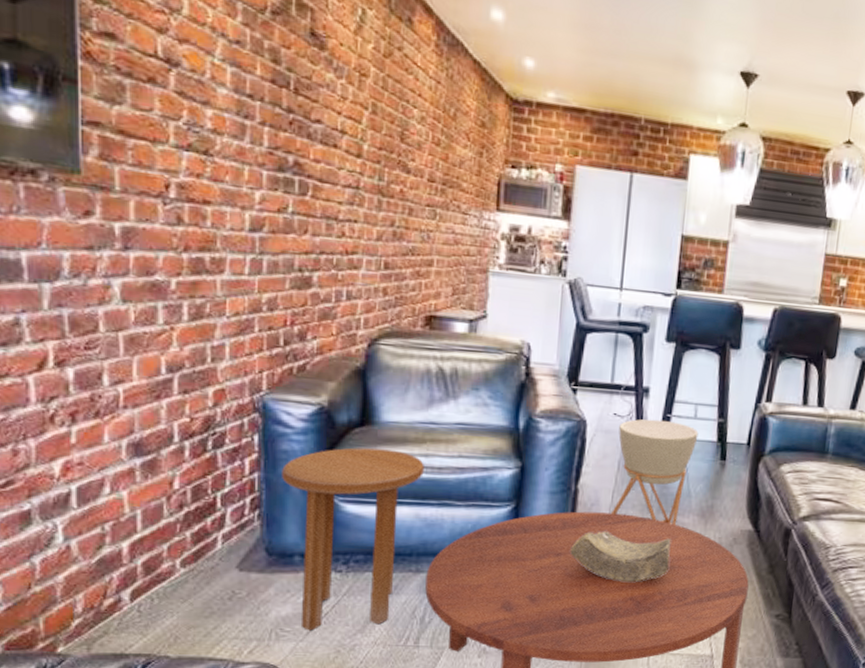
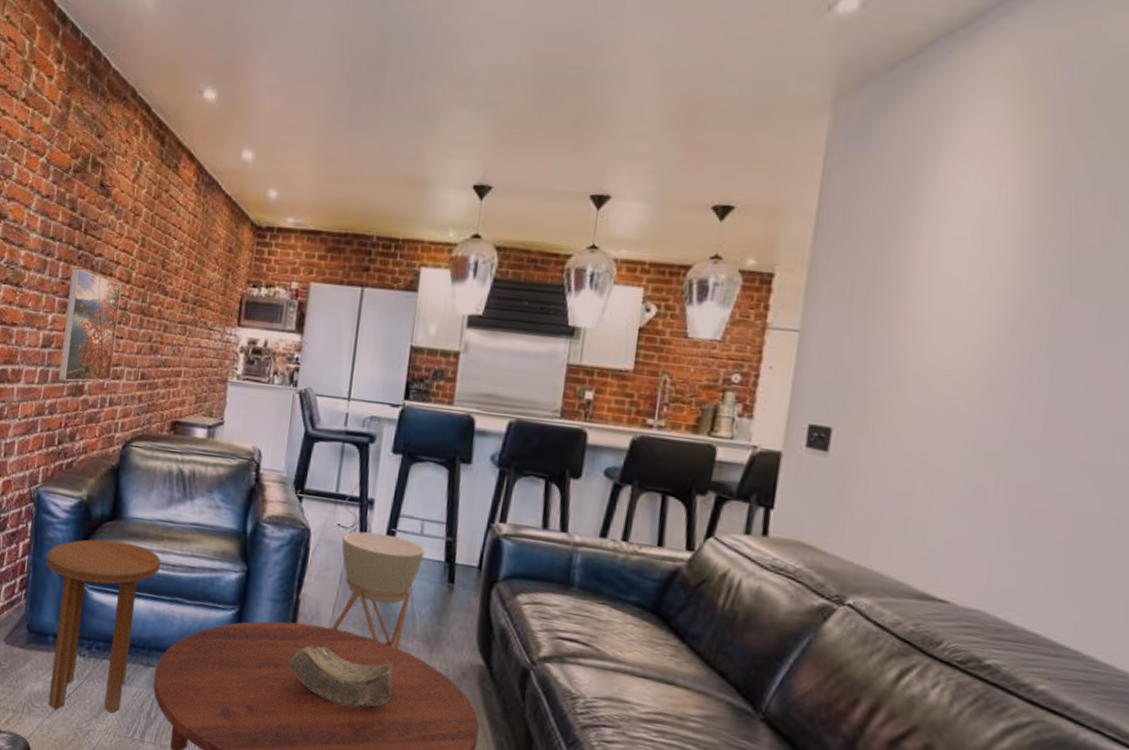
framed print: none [276,134,351,272] -> present [58,267,122,382]

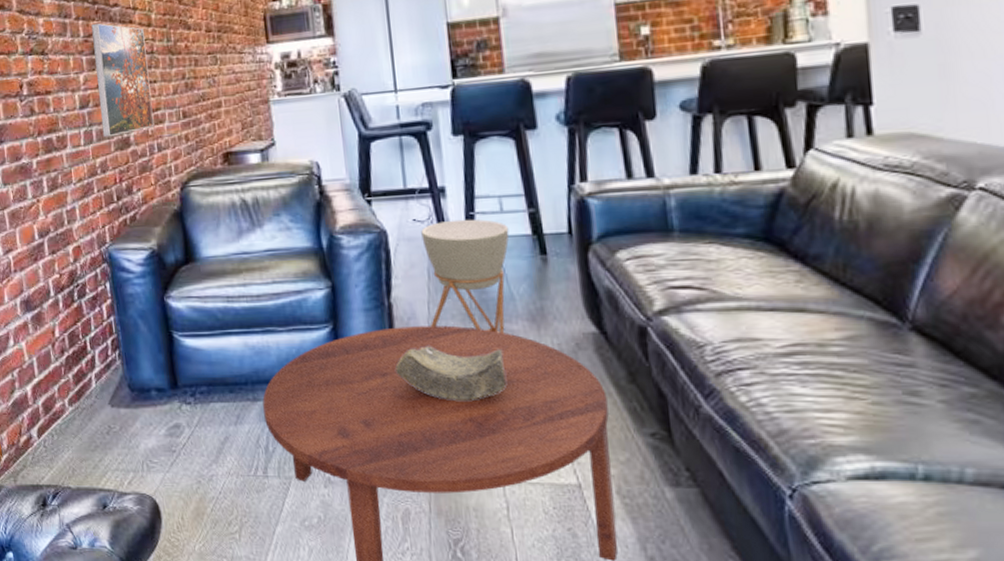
side table: present [46,539,161,713] -> none [130,283,245,462]

